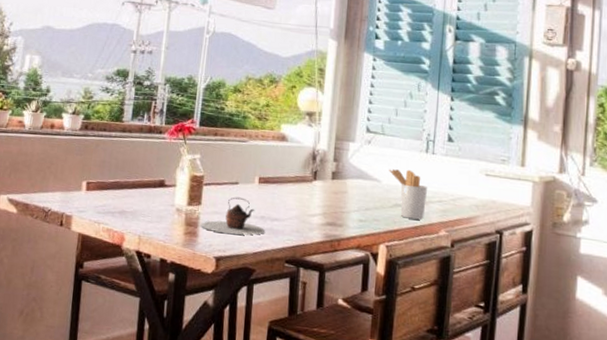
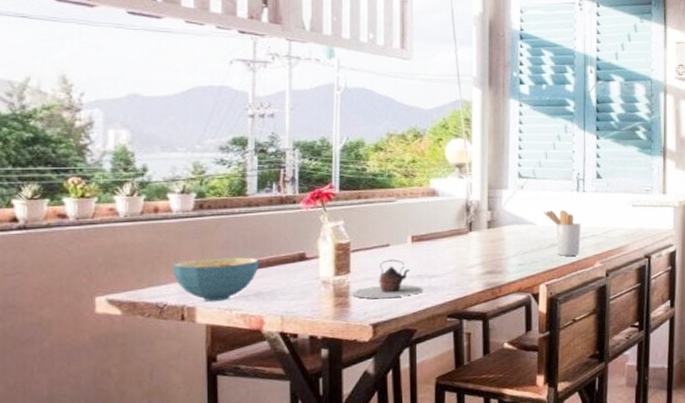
cereal bowl: none [58,173,127,214] -> present [172,257,259,301]

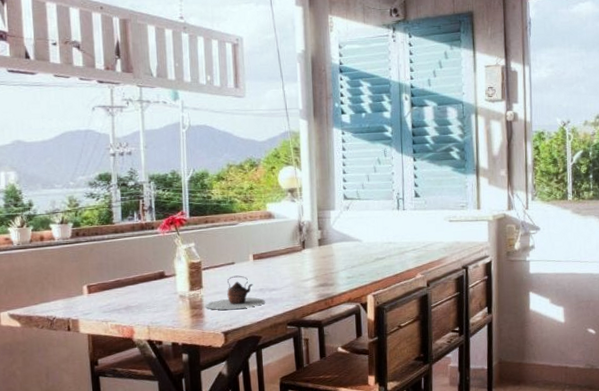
cereal bowl: present [172,257,259,301] -> none [57,276,127,314]
utensil holder: present [543,209,582,256] -> none [368,226,403,269]

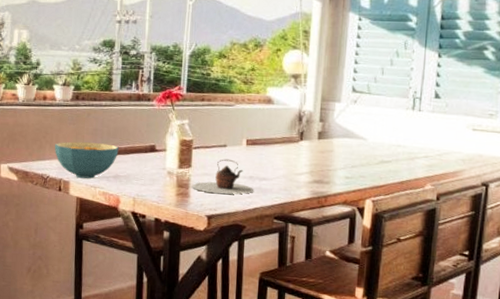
cereal bowl: none [57,276,127,314] -> present [54,141,119,179]

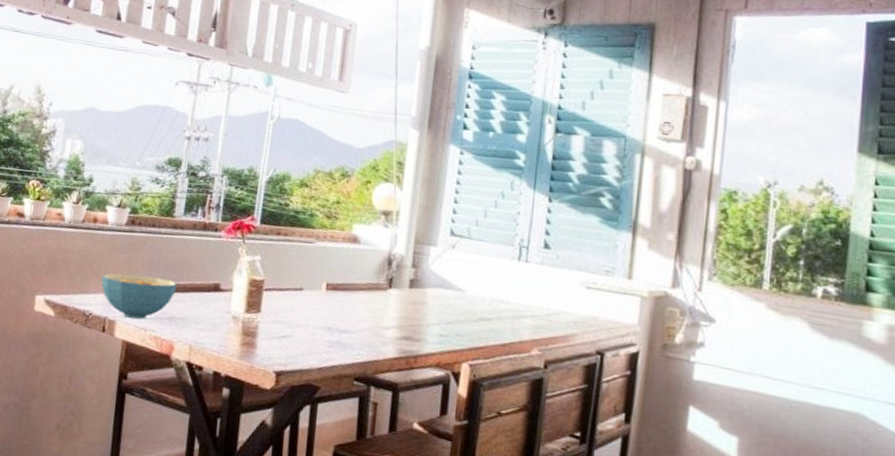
teapot: present [191,159,253,194] -> none [259,304,332,348]

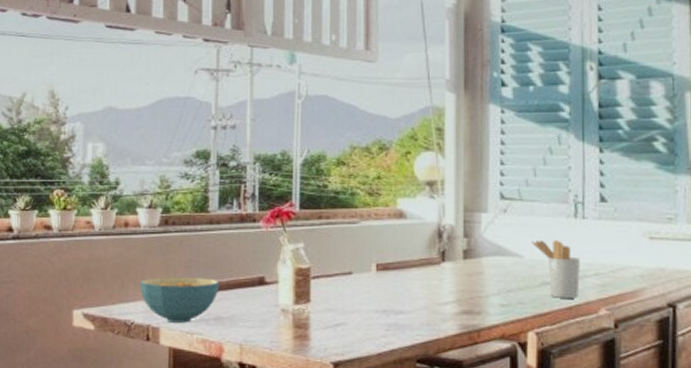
utensil holder: none [475,278,520,337] -> present [531,239,581,298]

